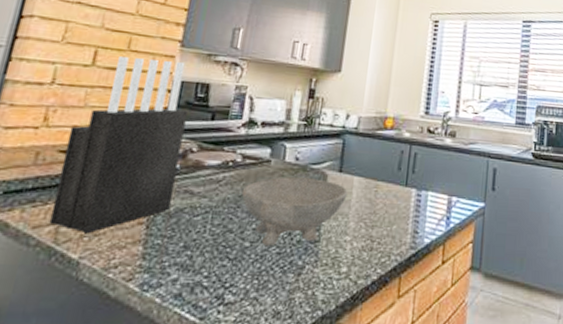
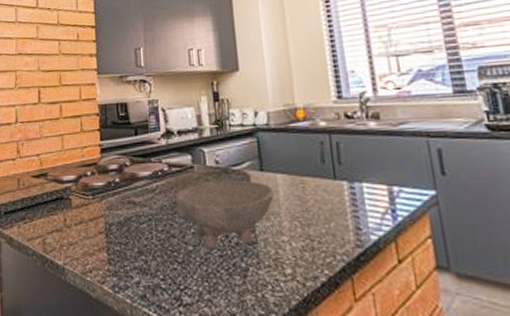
knife block: present [49,57,188,234] -> none [35,88,120,244]

